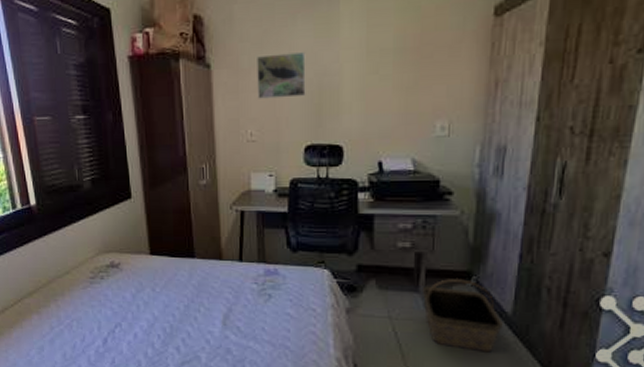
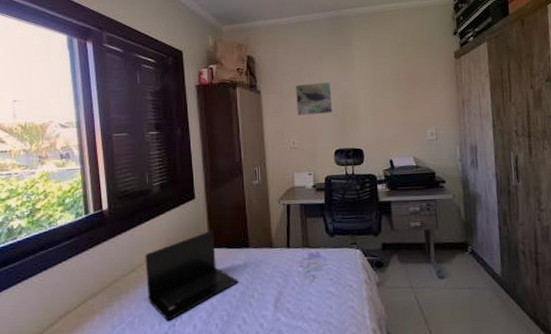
laptop: none [79,235,183,327] -> present [145,230,239,321]
basket: present [422,277,503,353] -> none [433,248,497,311]

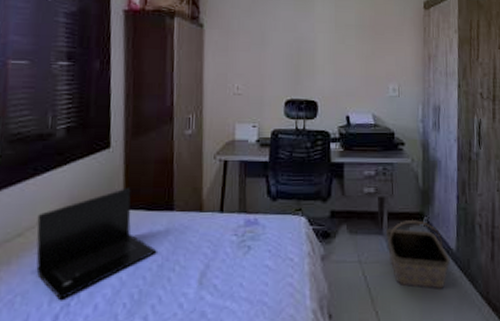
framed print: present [296,82,333,116] -> none [245,21,287,58]
basket: none [433,248,497,311] -> present [385,219,450,289]

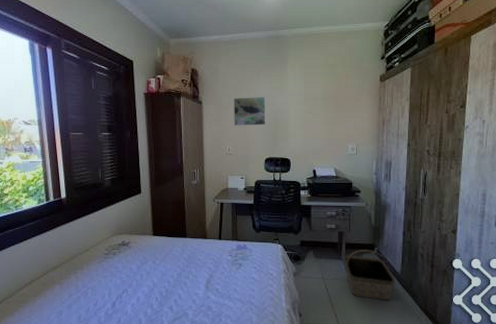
laptop: present [36,187,157,300] -> none [97,221,176,293]
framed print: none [245,21,287,58] -> present [234,97,266,126]

